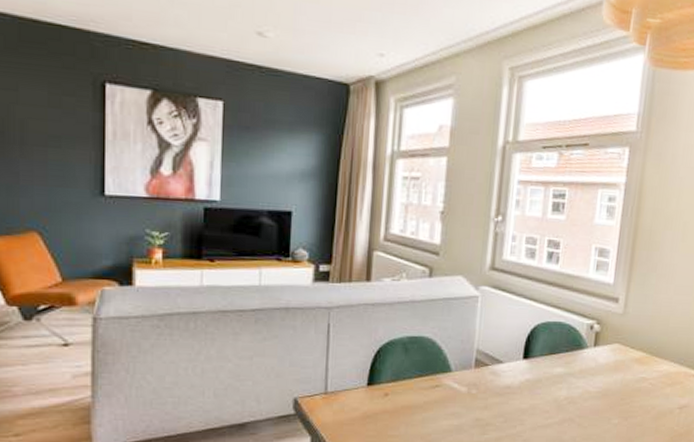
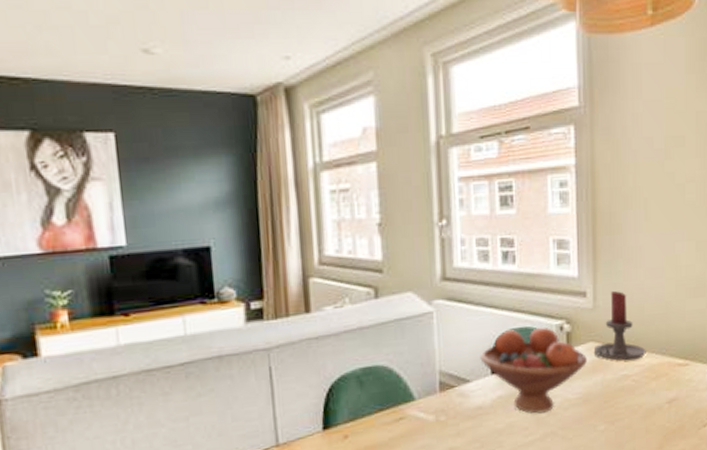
fruit bowl: none [515,322,611,400] -> present [480,326,587,414]
candle holder: none [617,300,666,366] -> present [593,290,646,361]

